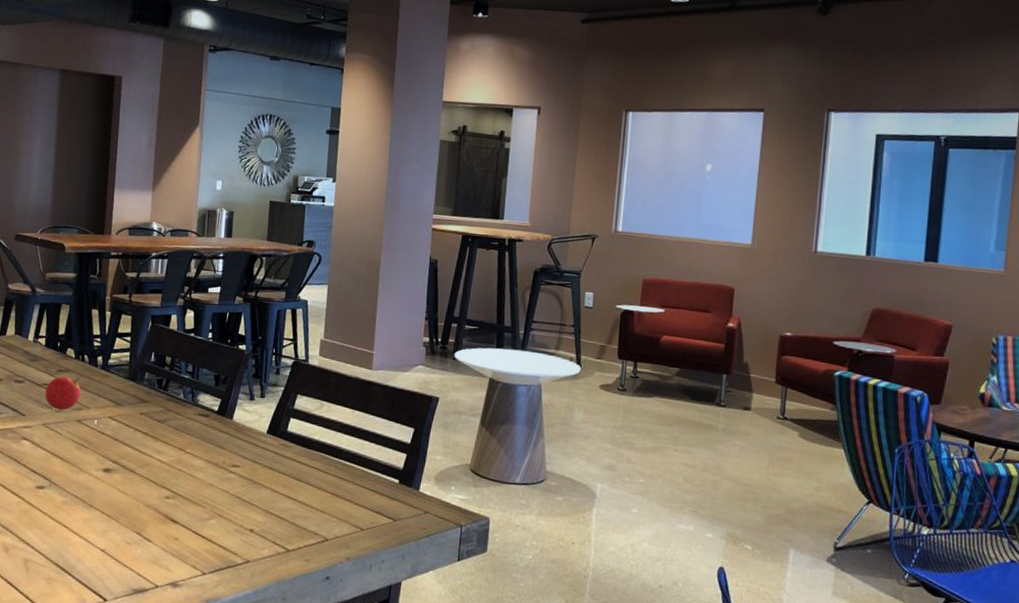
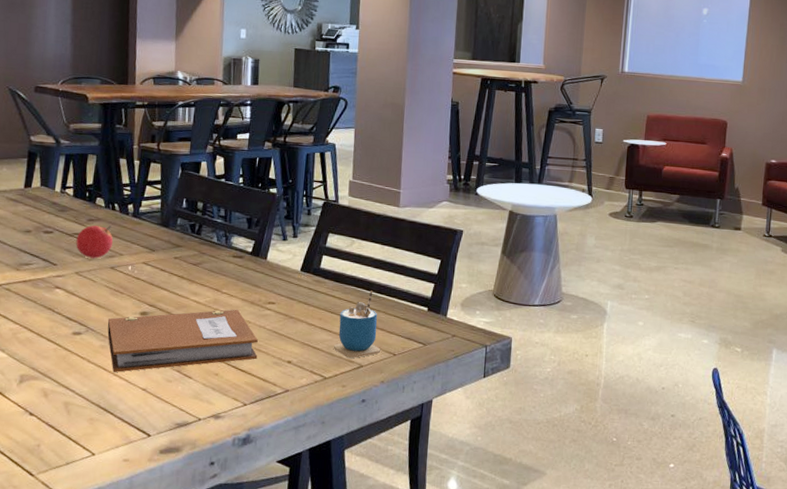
notebook: none [70,470,220,531] -> present [107,309,258,373]
cup: none [297,458,348,531] -> present [333,290,381,358]

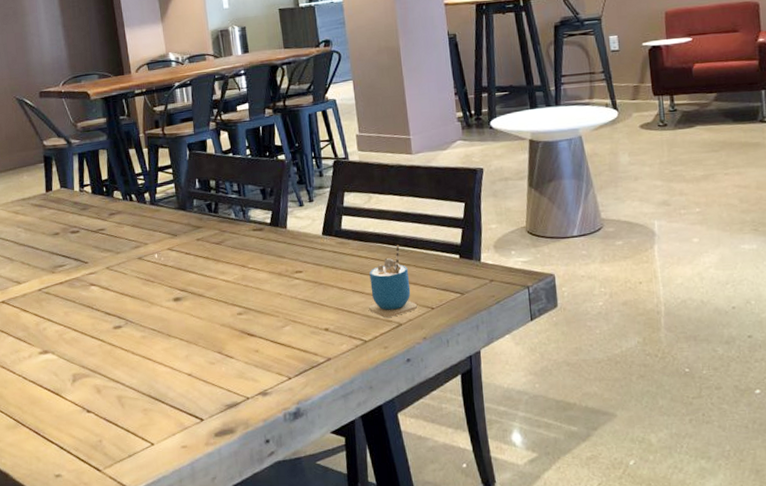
fruit: present [76,225,113,259] -> none [101,217,136,252]
notebook: present [107,309,258,373] -> none [144,283,294,362]

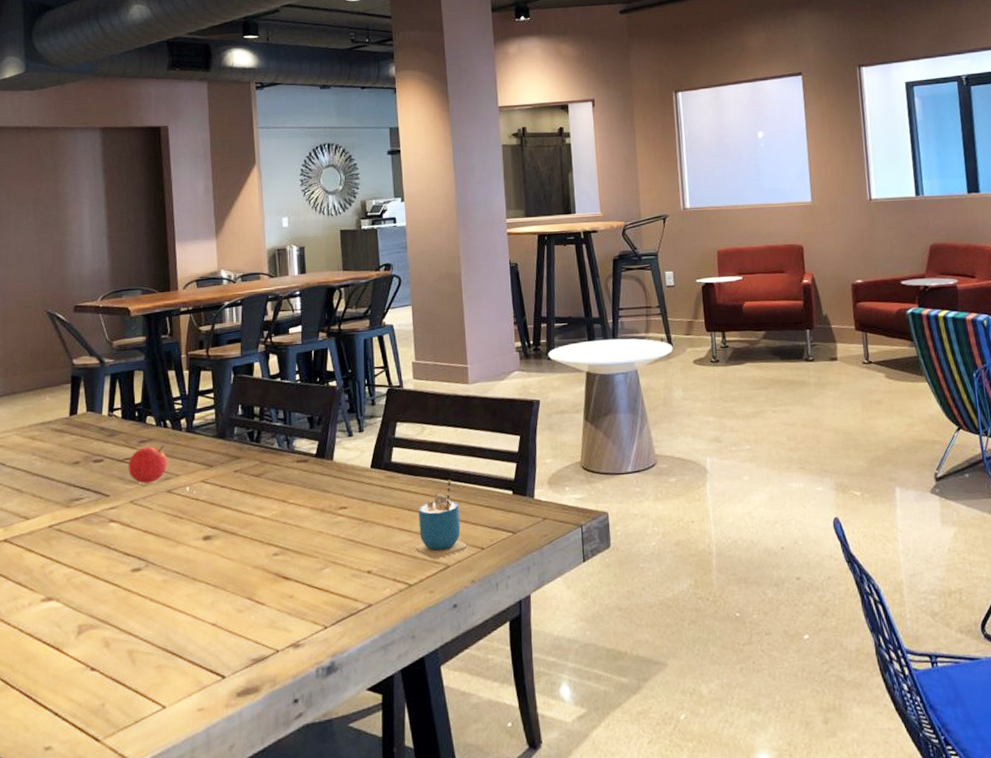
fruit: none [101,217,136,252] -> present [128,445,167,484]

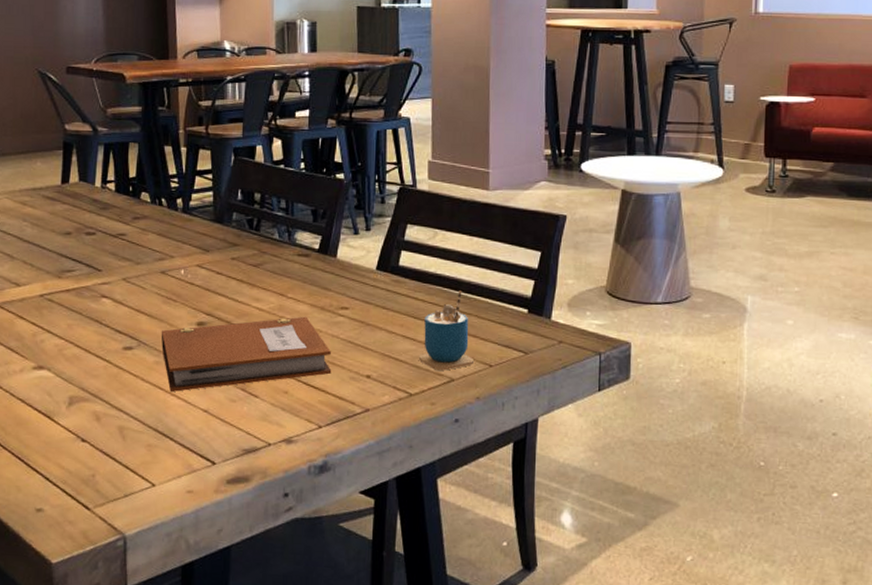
fruit: present [128,445,167,484] -> none [121,224,162,262]
notebook: none [168,520,334,610] -> present [161,316,332,393]

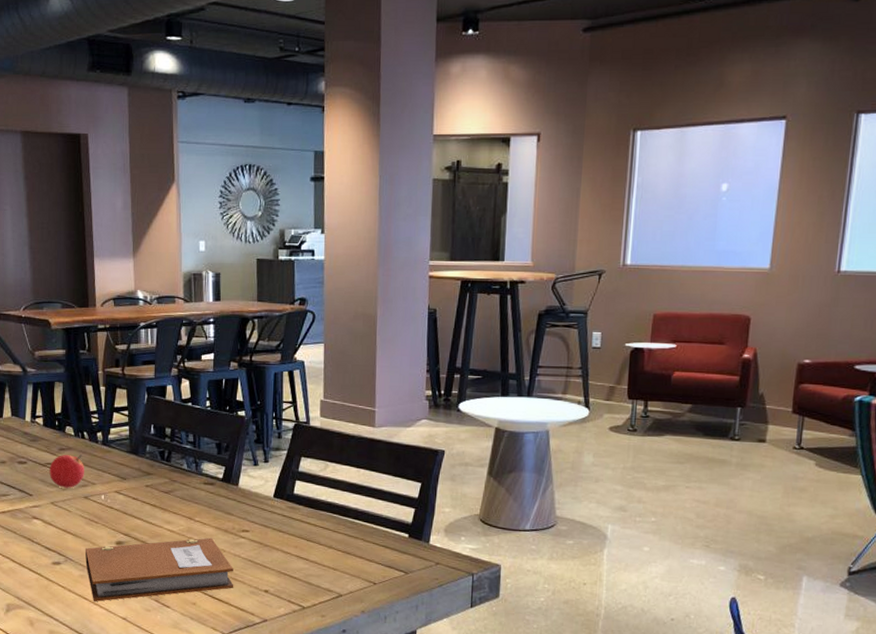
fruit: none [121,224,162,262] -> present [49,454,84,488]
cup: present [418,290,475,371] -> none [310,516,361,587]

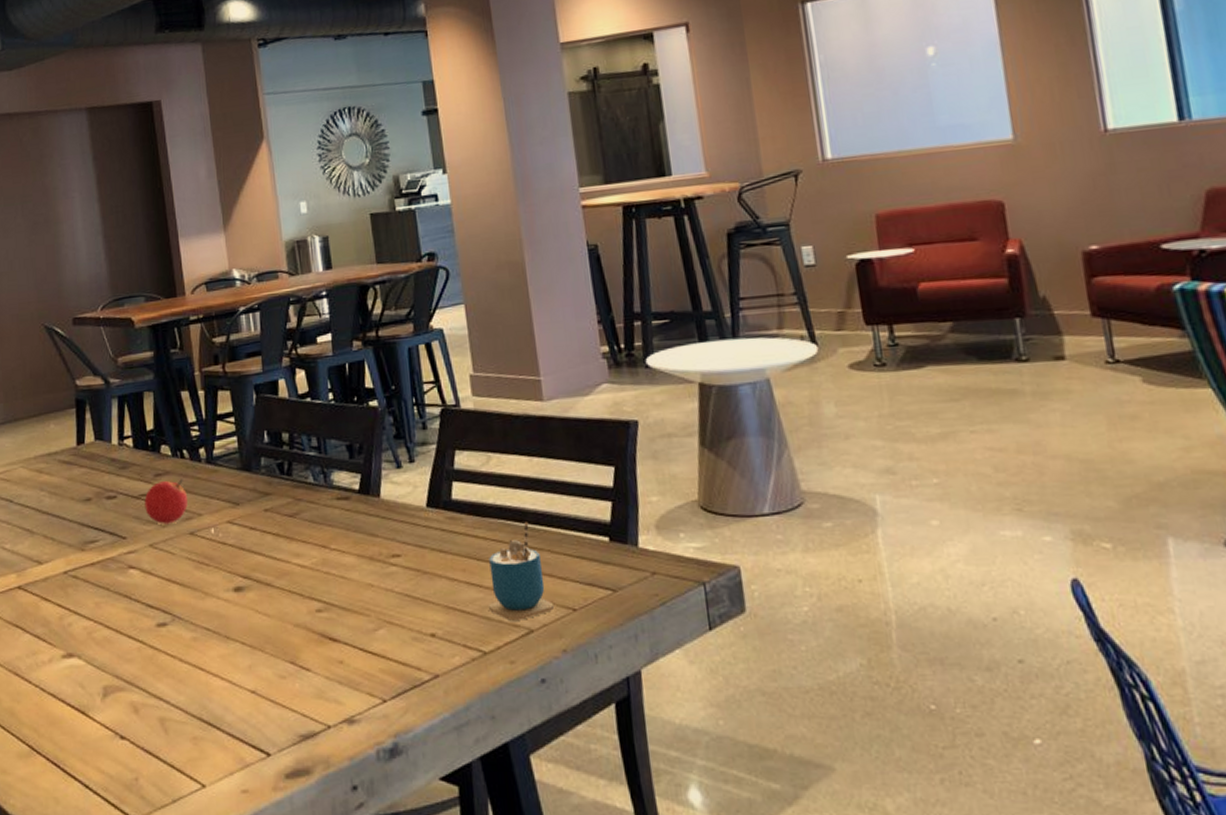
notebook: present [85,537,234,602] -> none [195,569,390,673]
cup: none [310,516,361,587] -> present [487,522,555,621]

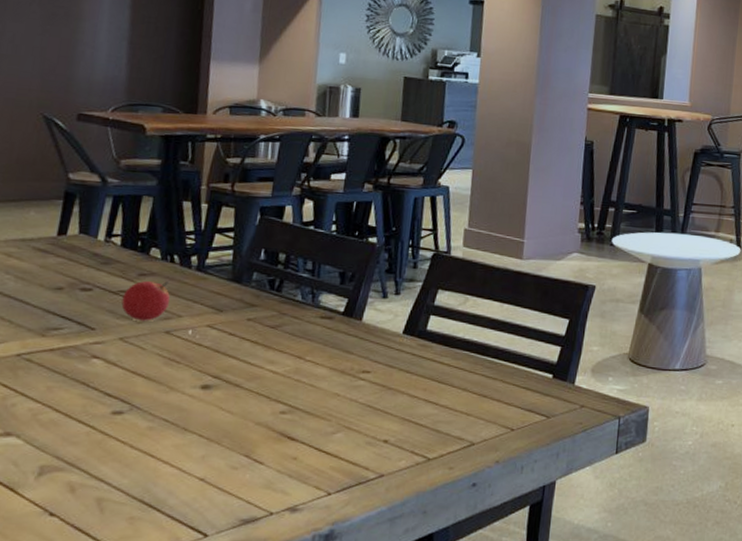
cup: present [487,522,555,621] -> none [439,355,497,435]

